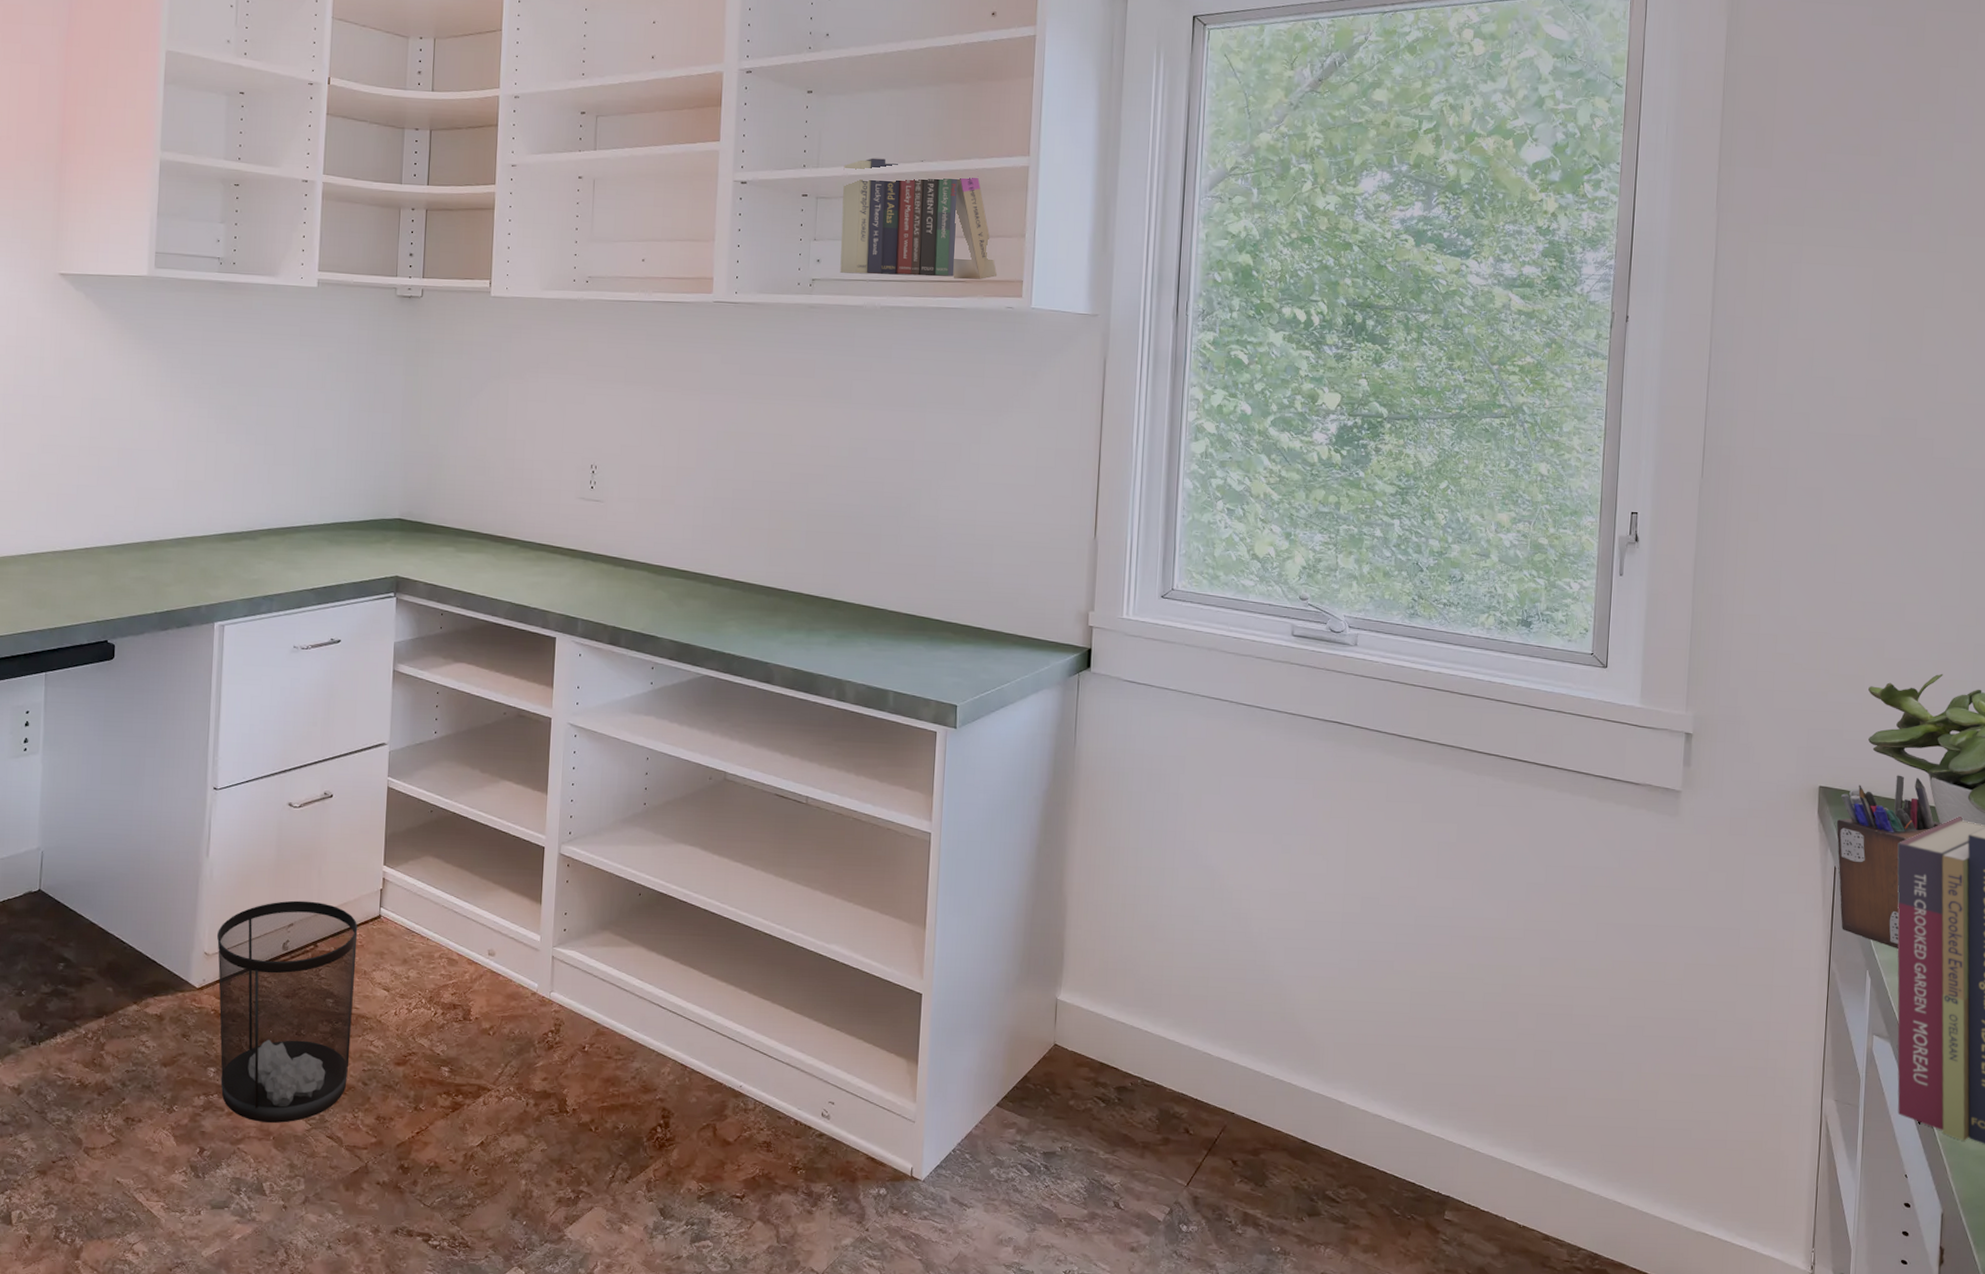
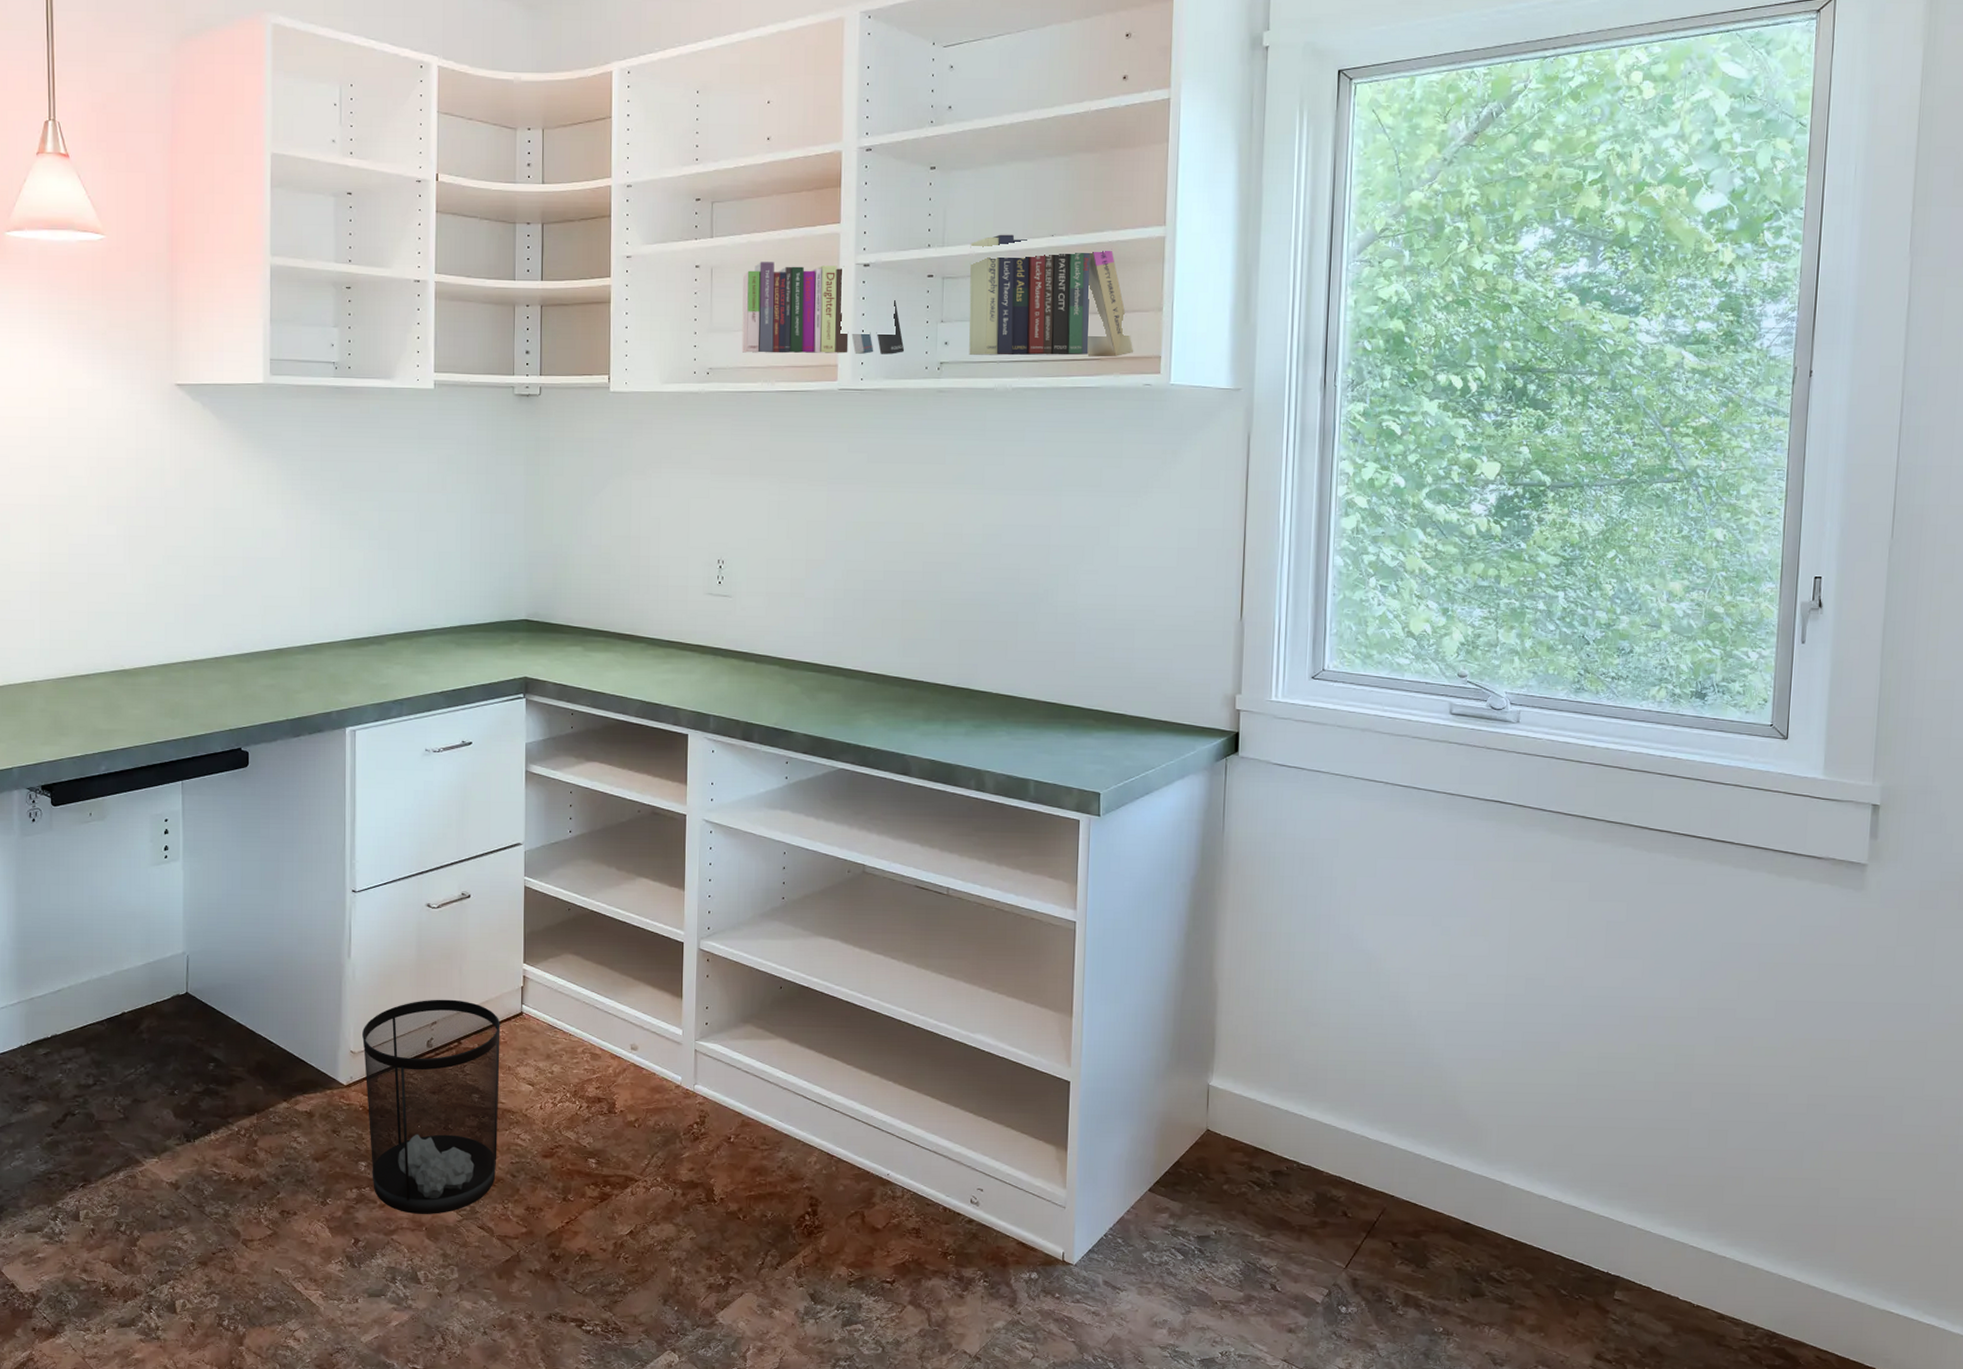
books: none [620,175,779,270] -> present [741,262,905,355]

